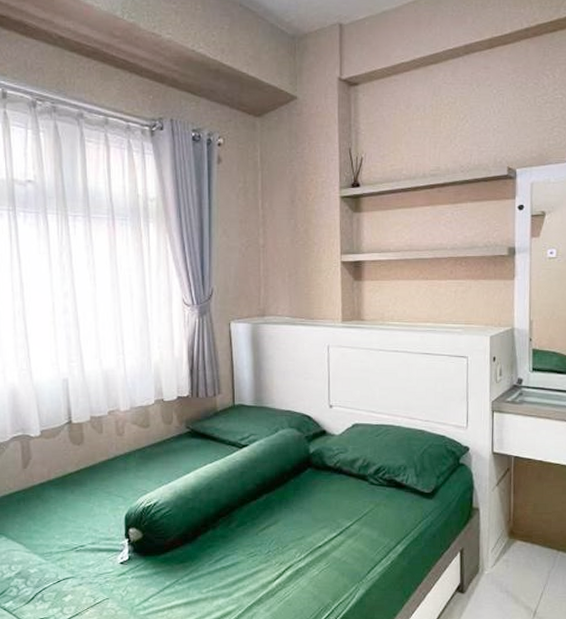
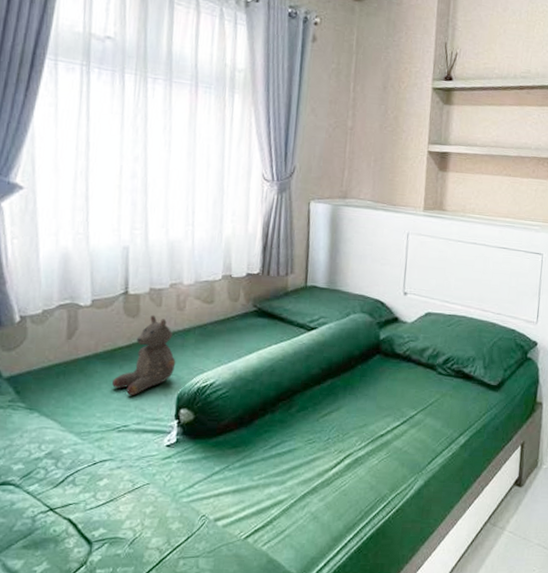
stuffed bear: none [67,441,121,517] -> present [112,314,176,395]

